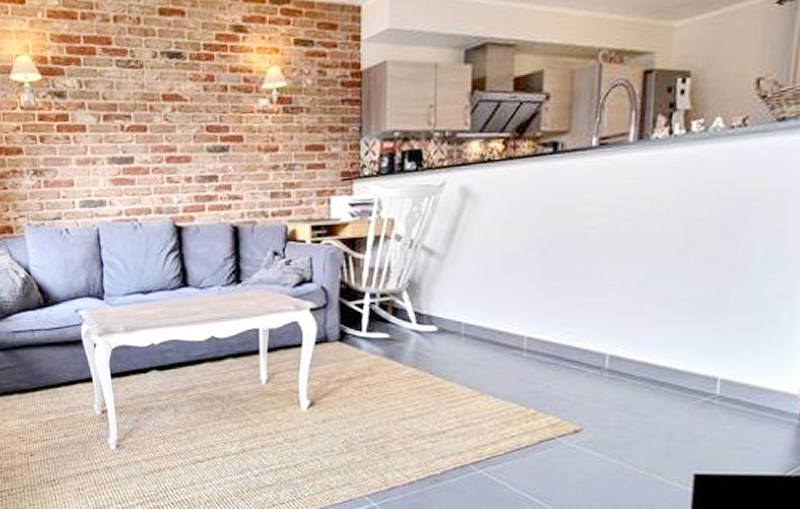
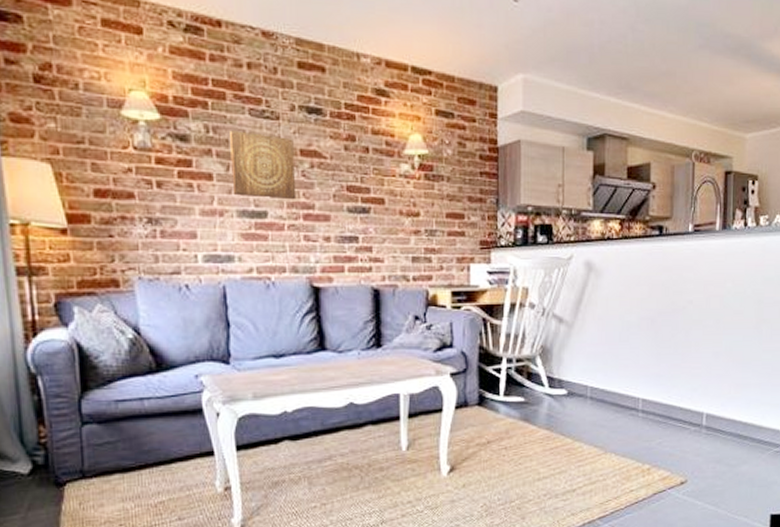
wall art: none [100,82,160,144] -> present [230,130,297,200]

